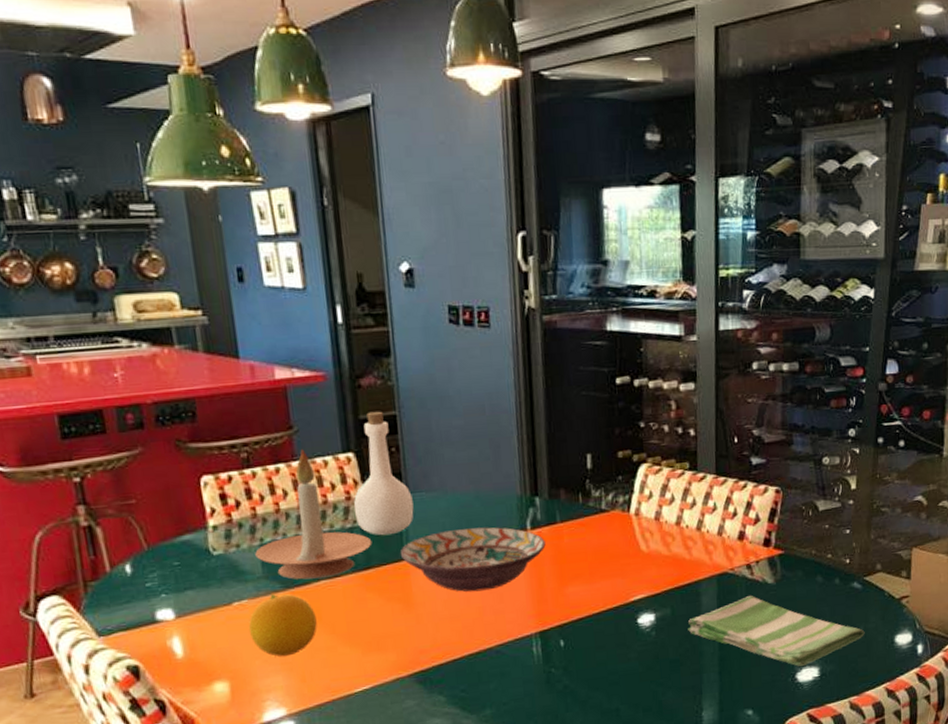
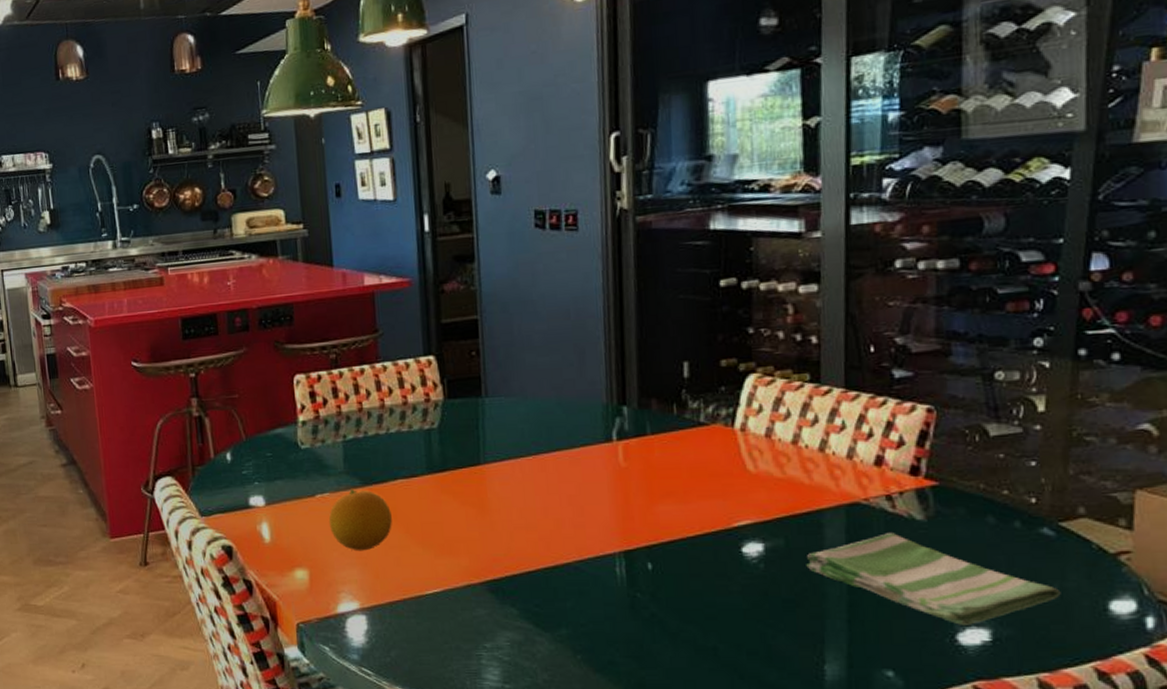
candle holder: present [255,449,372,580] -> none [338,352,449,478]
bottle: present [353,411,414,536] -> none [432,315,492,439]
decorative bowl: present [401,527,546,592] -> none [477,435,634,502]

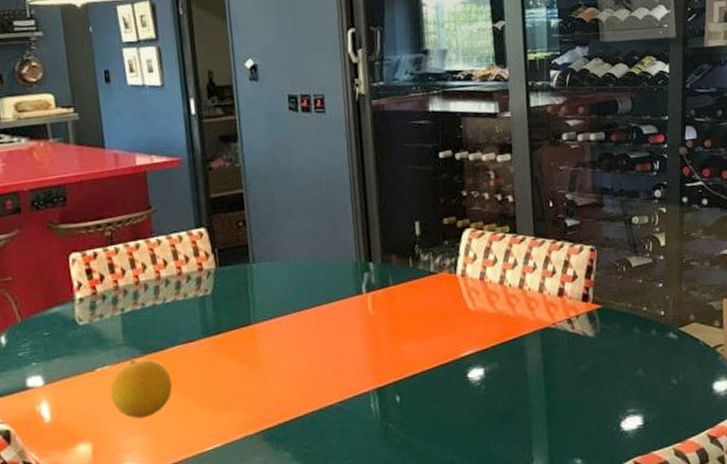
dish towel: present [806,533,1061,625] -> none [515,348,684,416]

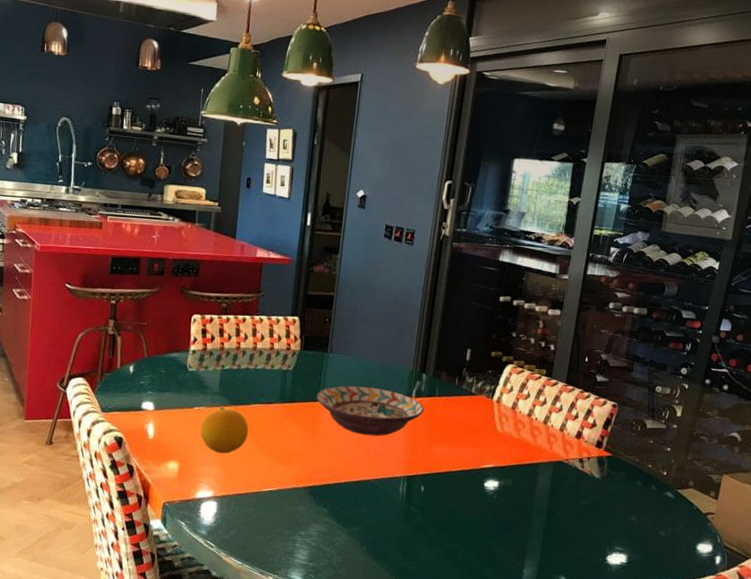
decorative bowl: none [248,291,380,353] -> present [317,385,424,436]

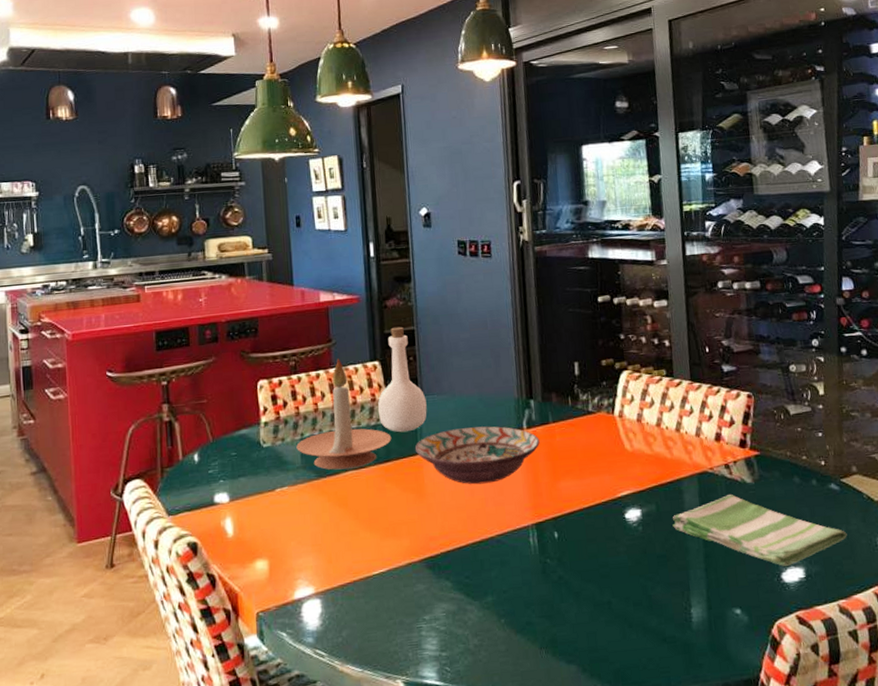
fruit: present [200,407,249,454] -> none [287,482,344,539]
candle holder: none [216,308,299,403] -> present [296,359,392,470]
bottle: none [290,290,334,381] -> present [377,326,427,433]
dish towel: none [523,484,671,551] -> present [672,494,847,566]

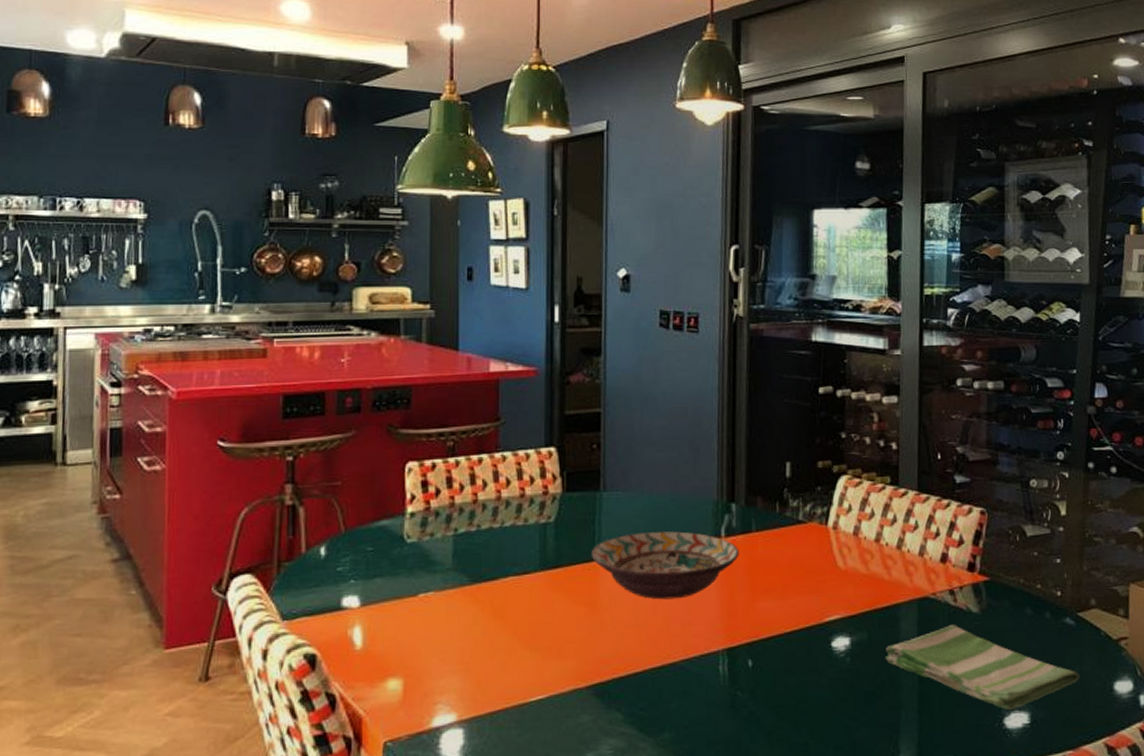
candle holder: present [296,359,392,470] -> none [448,441,564,575]
bottle: present [377,326,427,433] -> none [550,407,609,534]

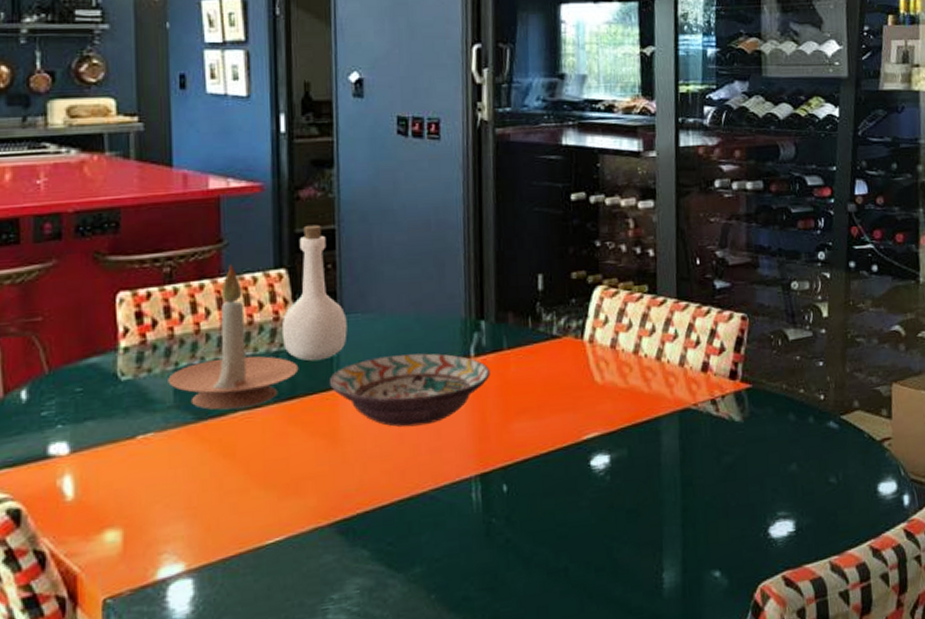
candle holder: none [448,441,564,575] -> present [168,264,299,410]
bottle: none [550,407,609,534] -> present [281,224,347,362]
dish towel: present [885,625,1080,710] -> none [646,435,844,519]

